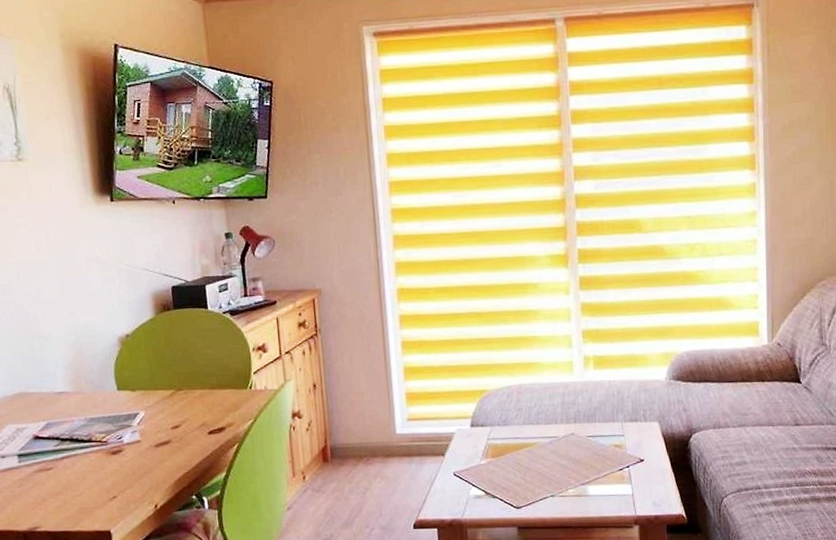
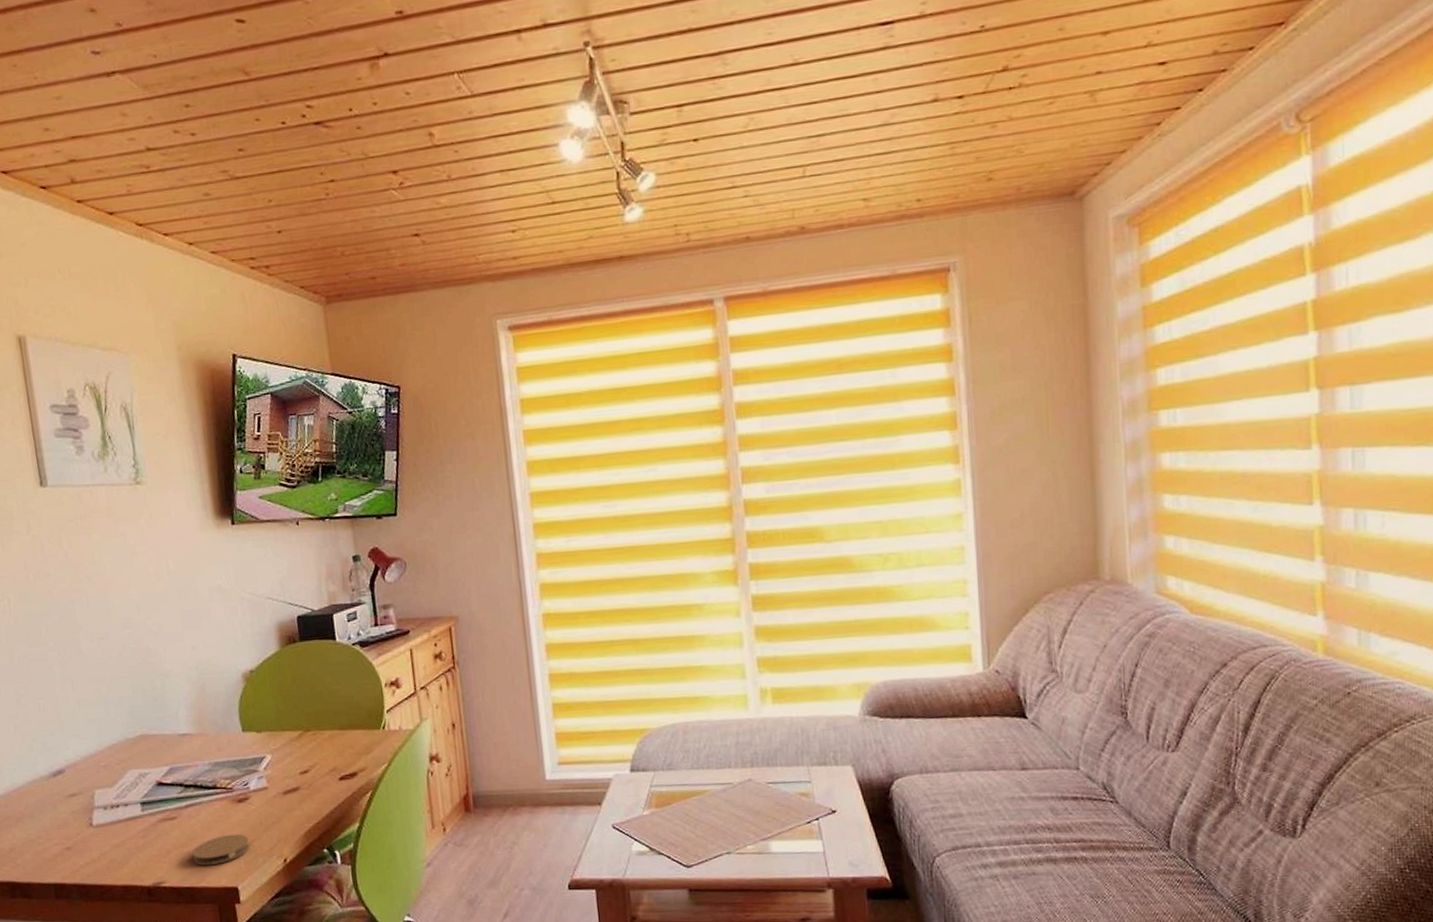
coaster: none [66,482,123,512] -> present [191,834,250,866]

